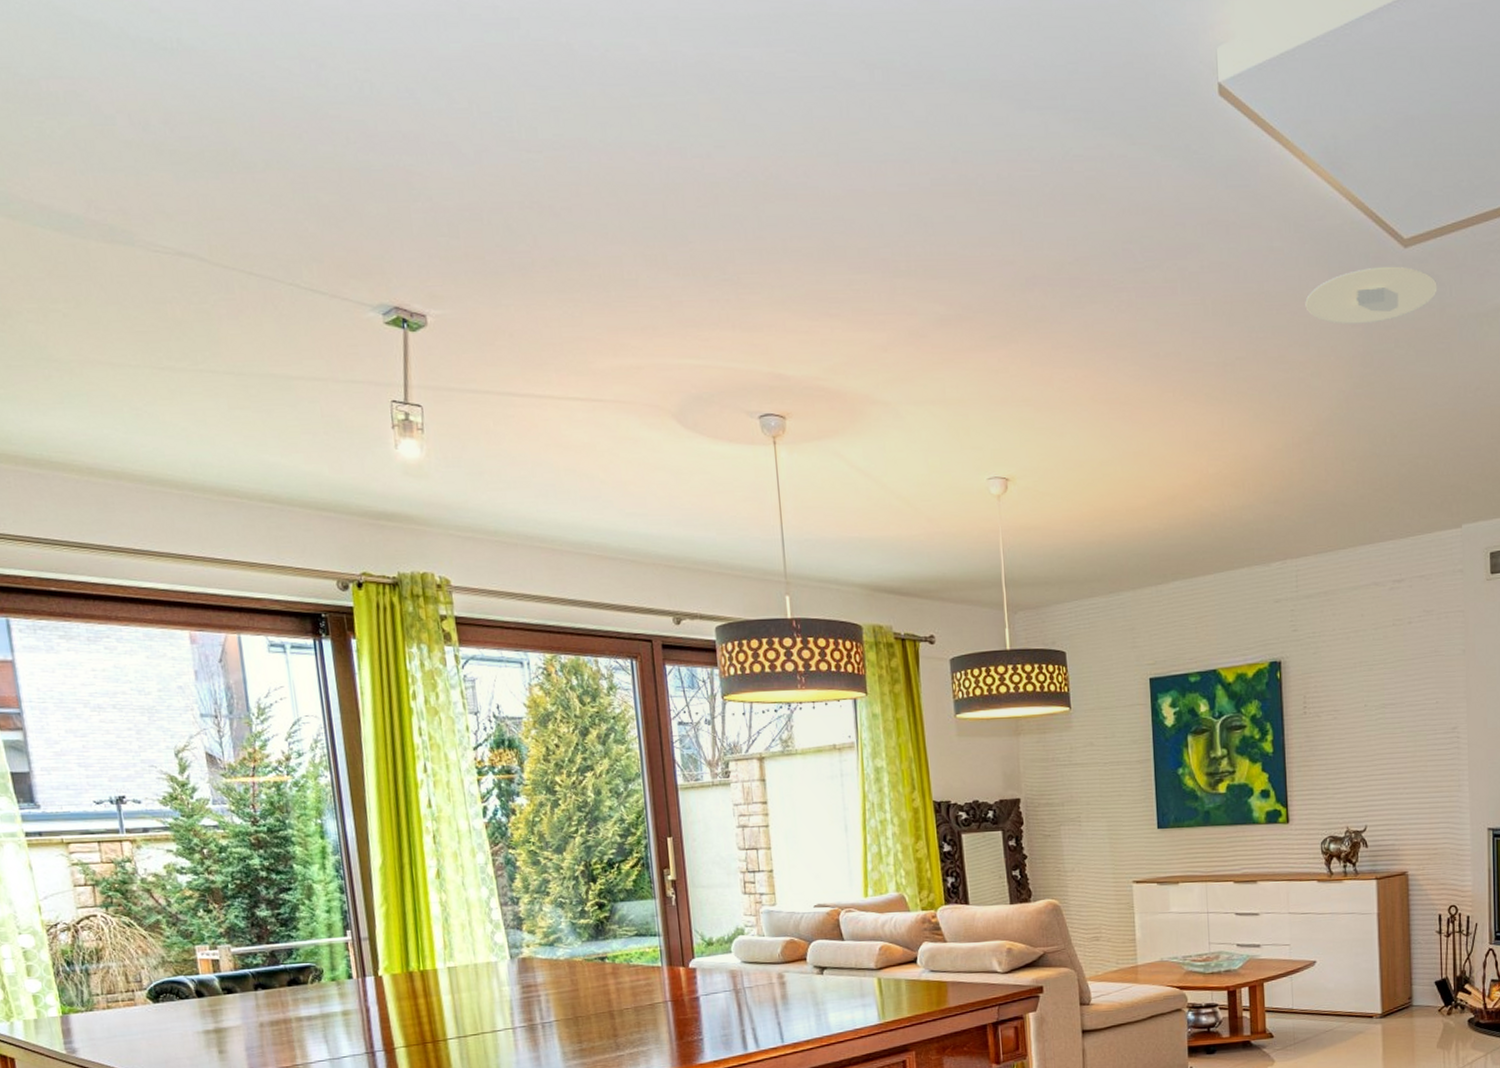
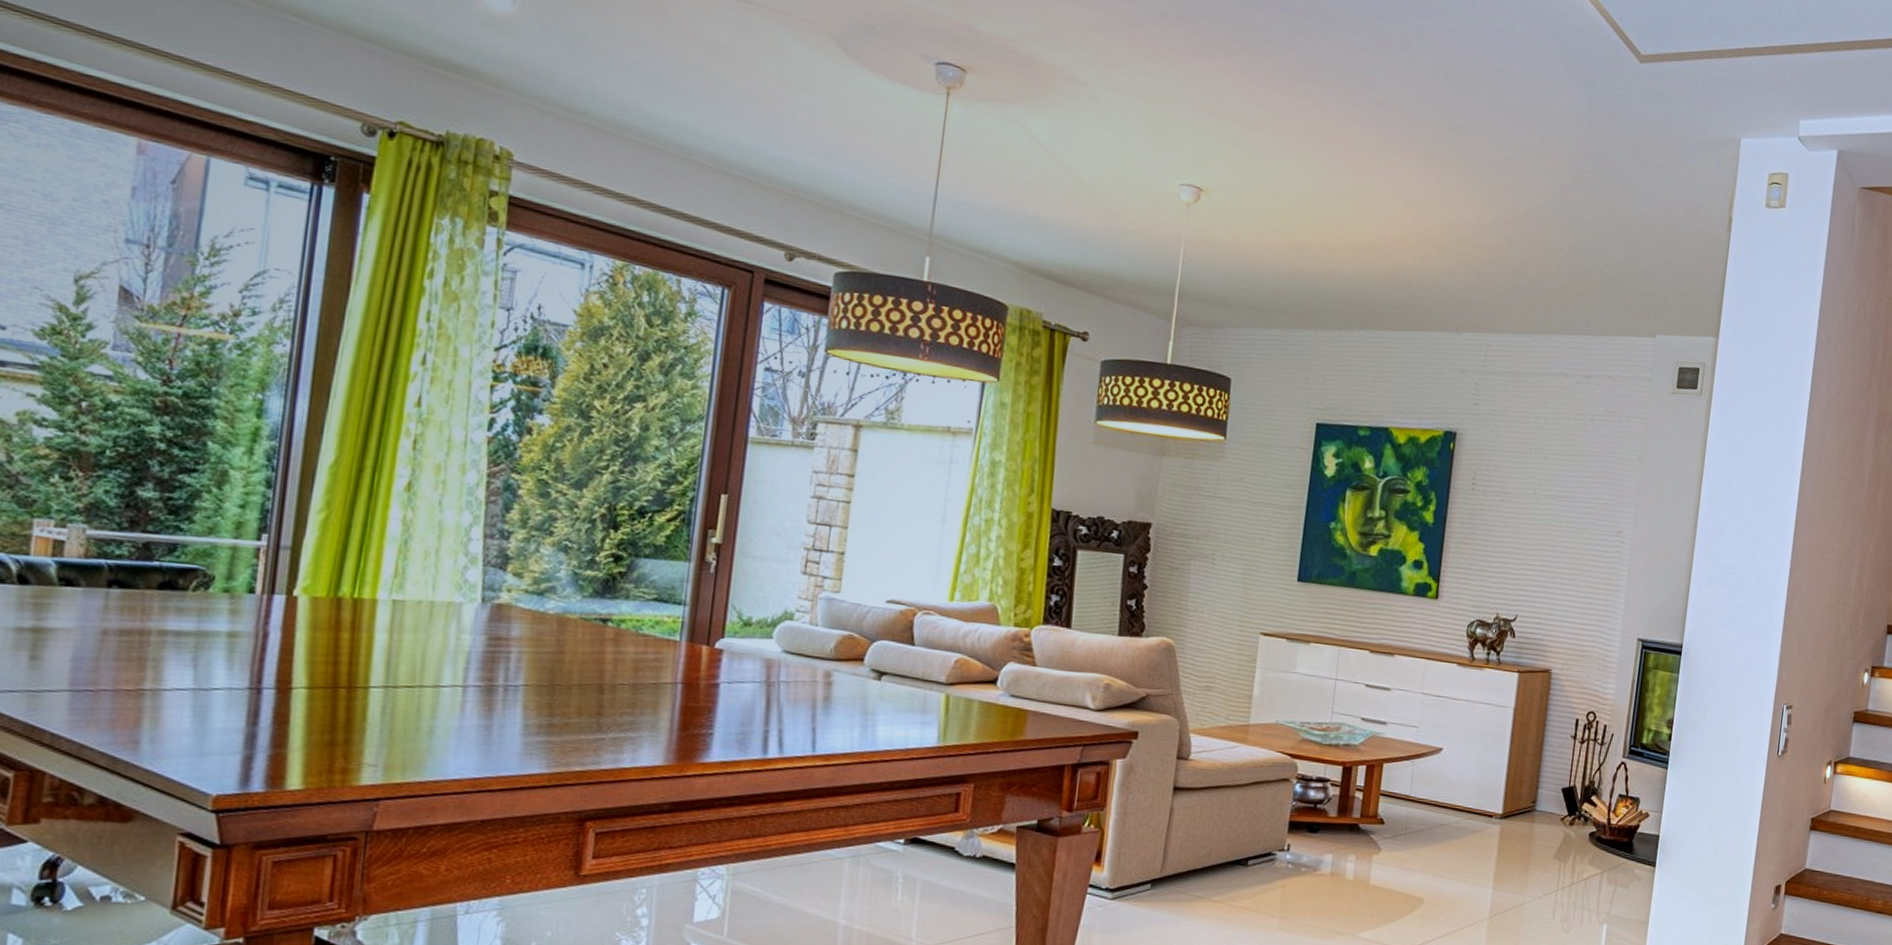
recessed light: present [1305,266,1438,324] -> none [1537,72,1666,126]

